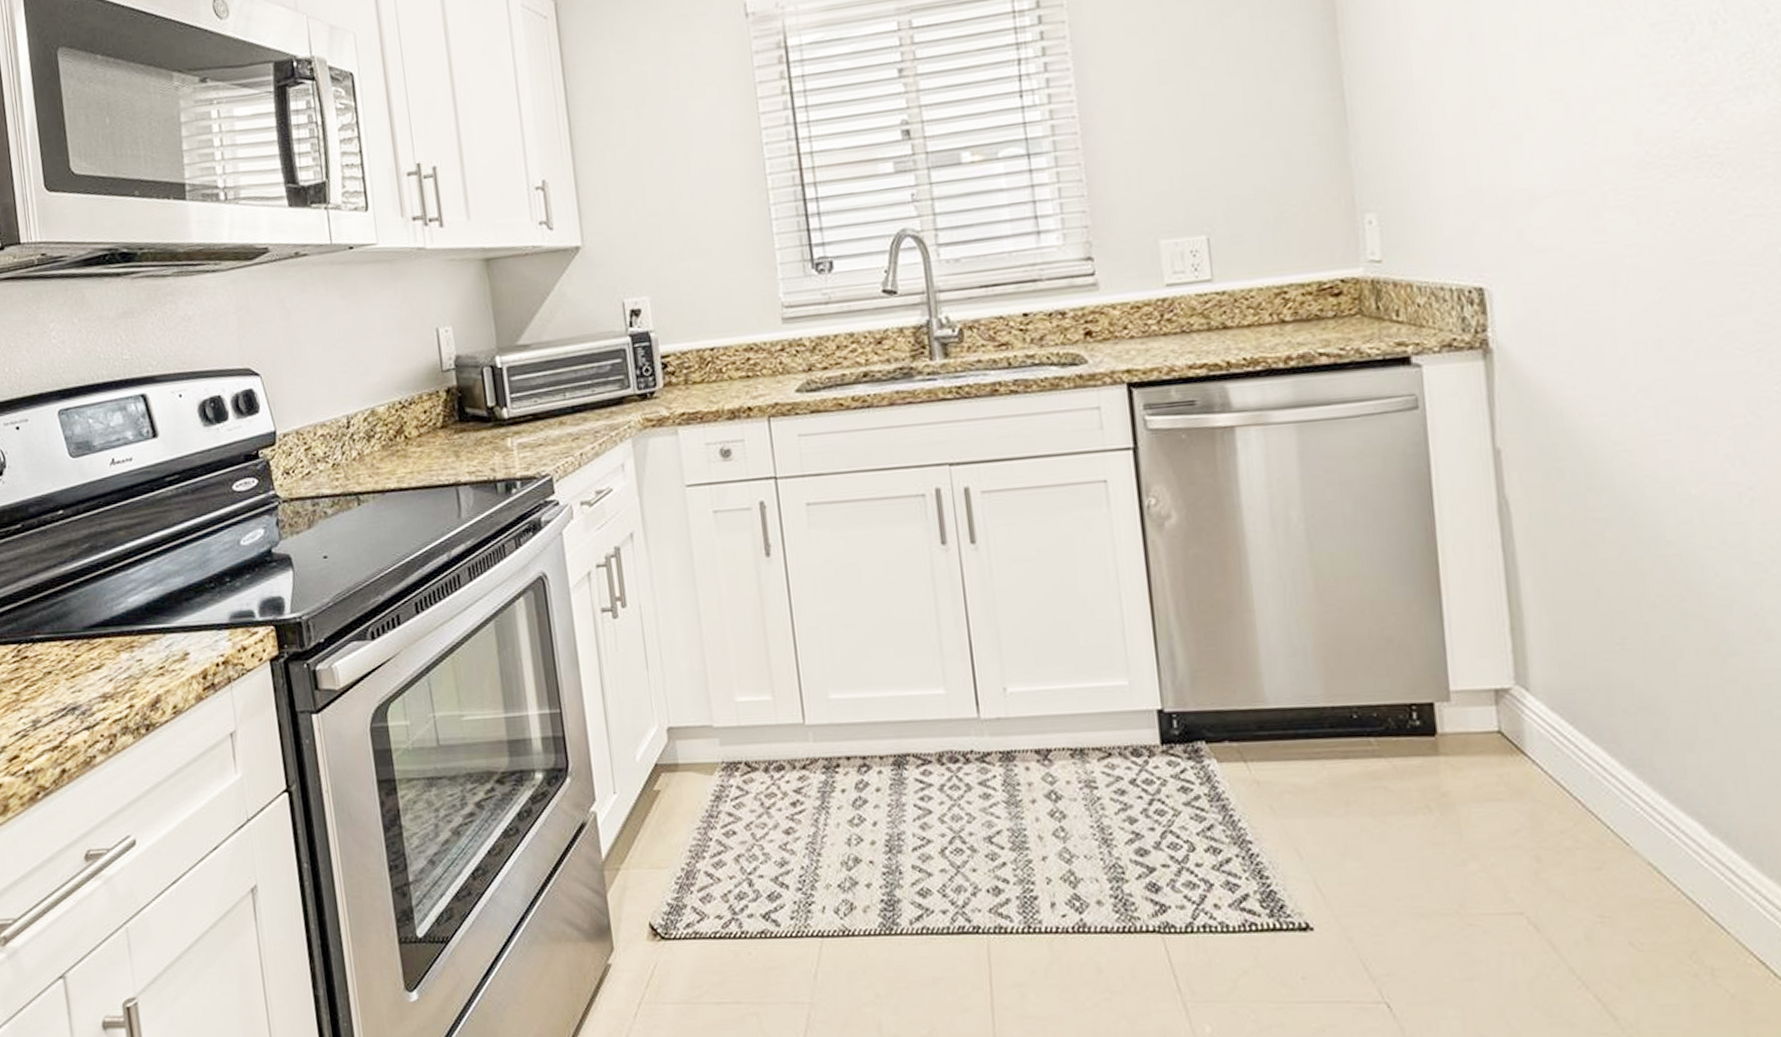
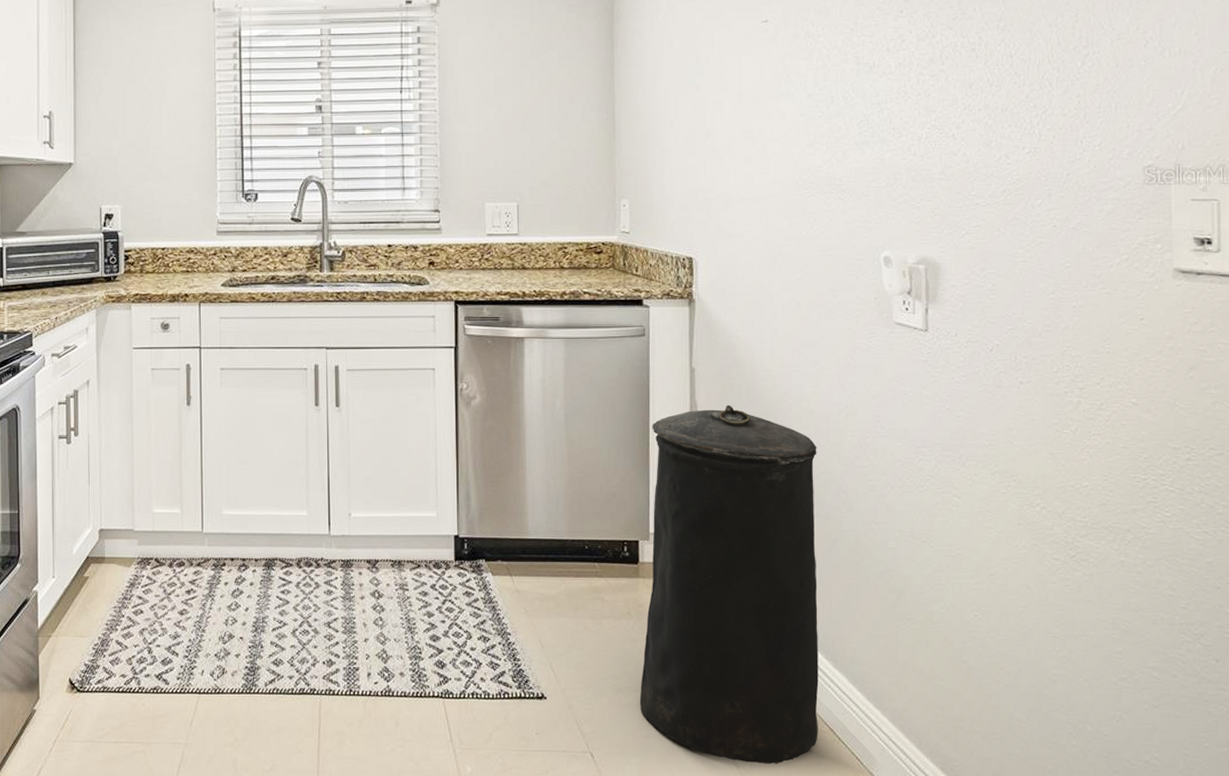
trash can: none [1440,498,1741,1015] -> present [639,405,819,765]

